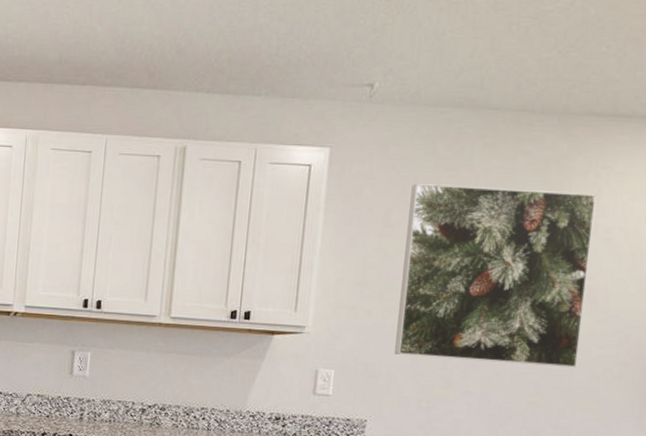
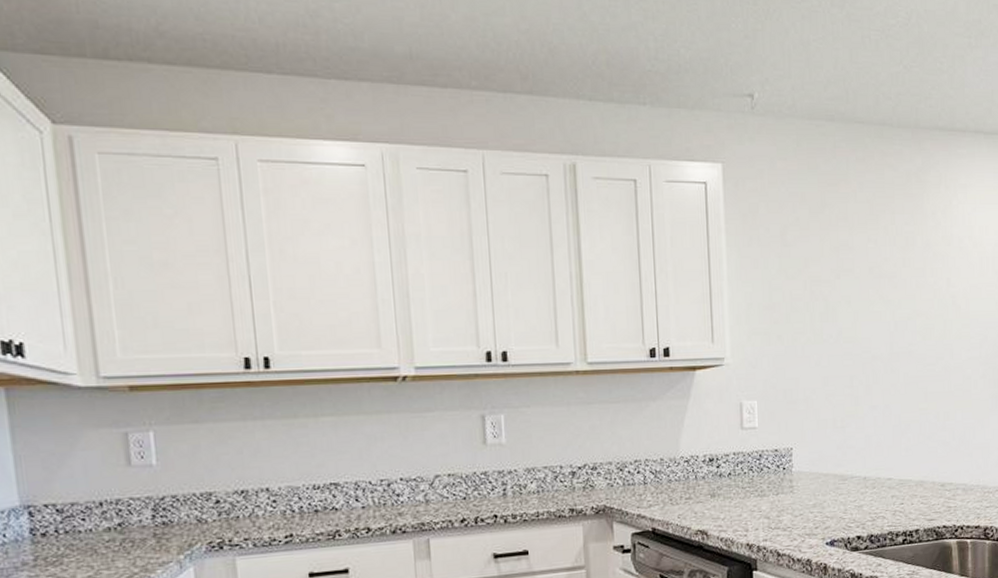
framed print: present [394,184,596,368] -> none [801,200,952,377]

